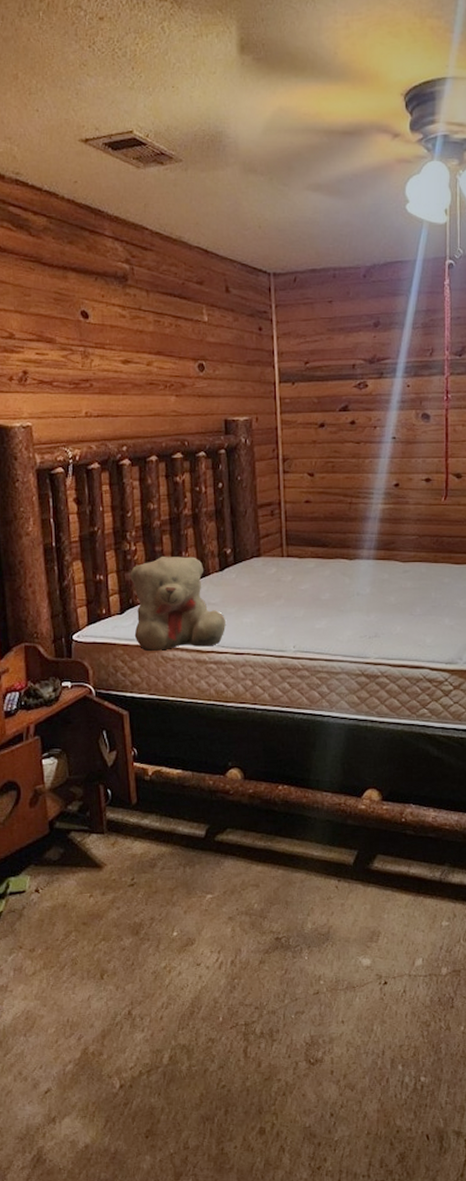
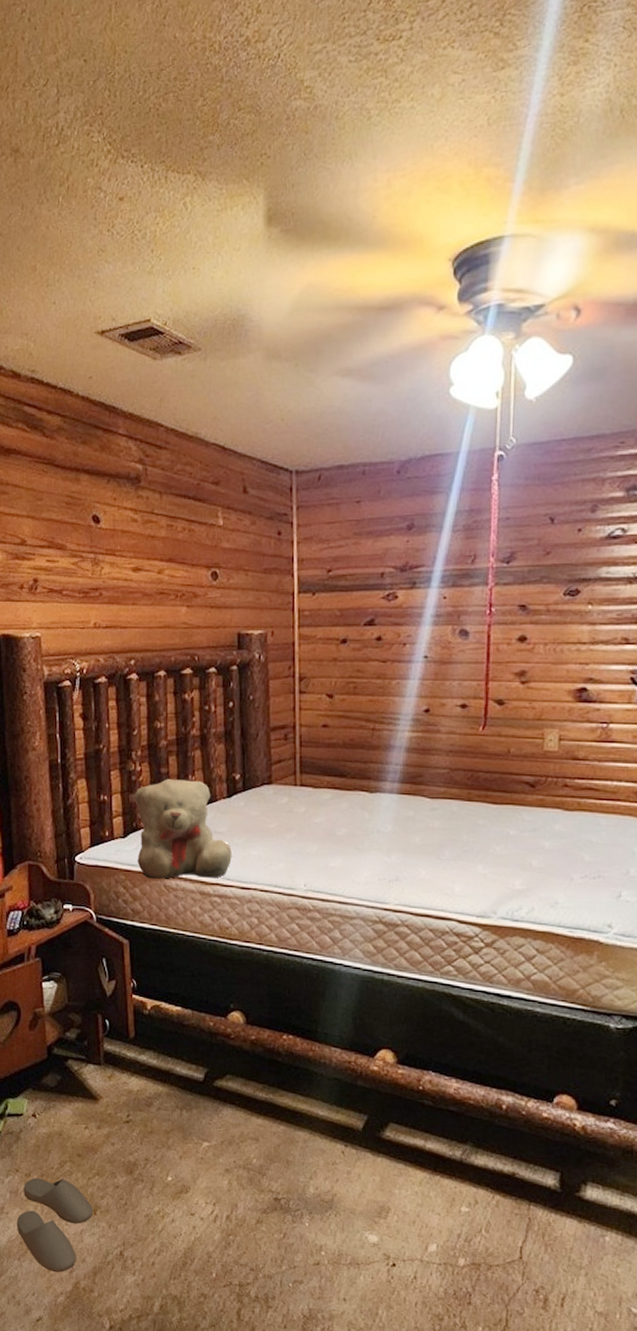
slippers: none [21,949,101,1041] -> present [16,1177,94,1273]

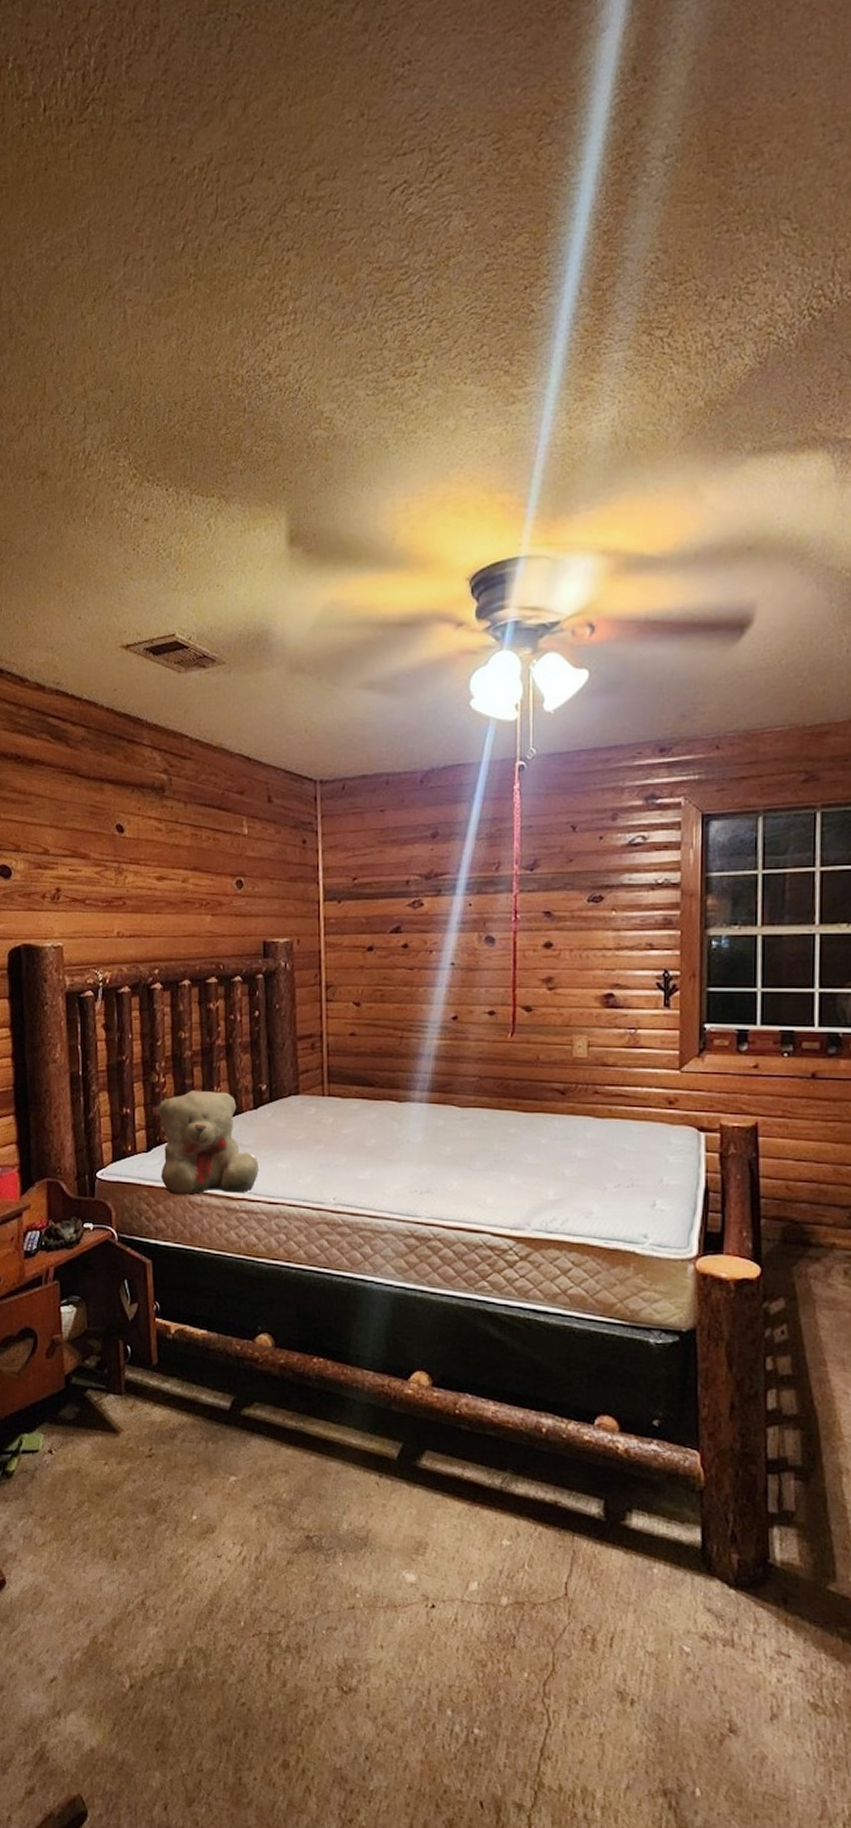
slippers: present [16,1177,94,1273] -> none [30,1520,113,1626]

